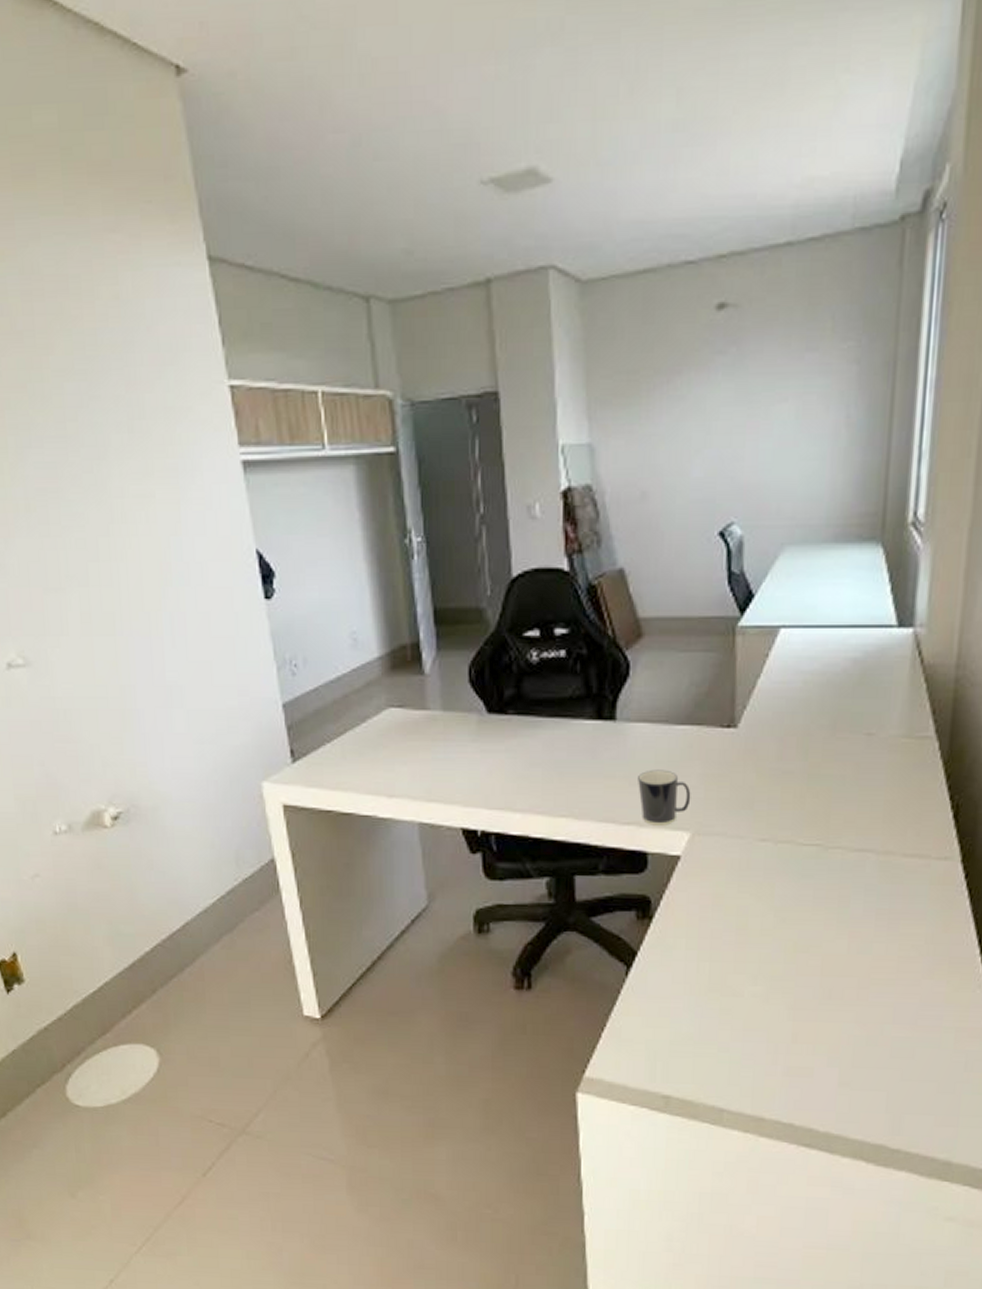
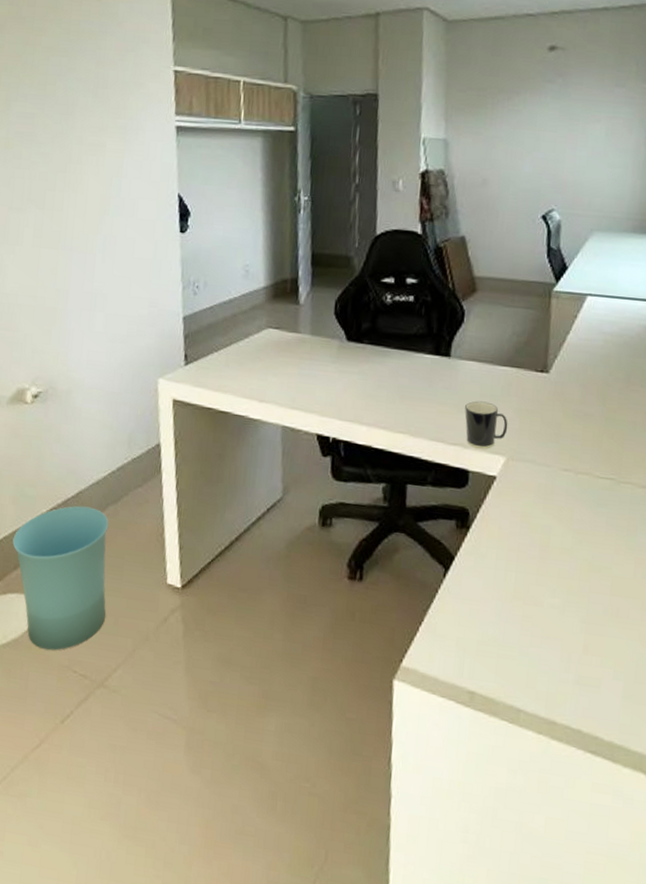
waste bin: none [115,939,238,1101] -> present [12,506,109,650]

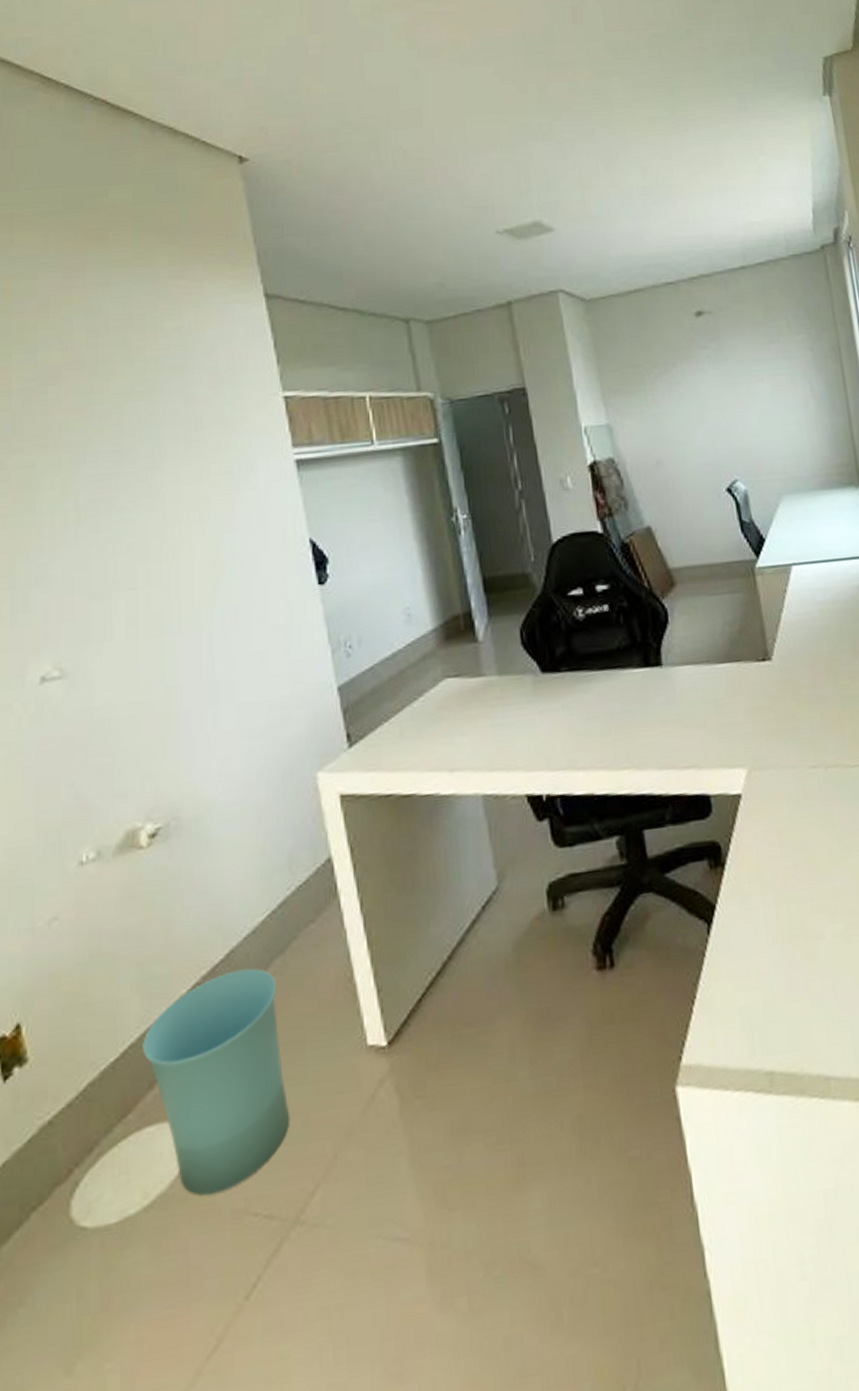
mug: present [464,401,508,449] -> none [690,708,742,767]

